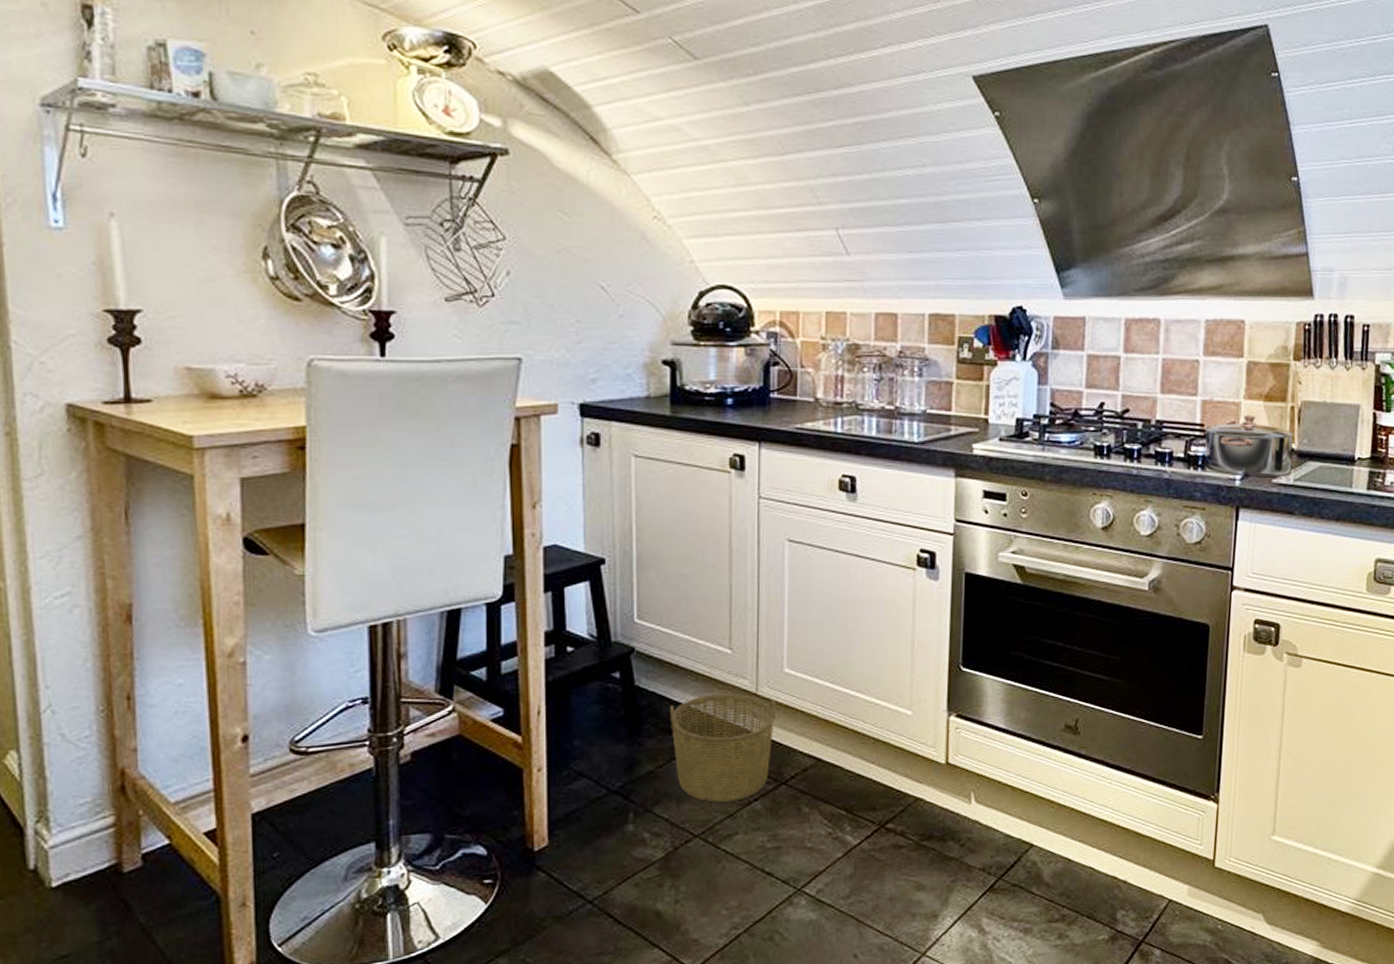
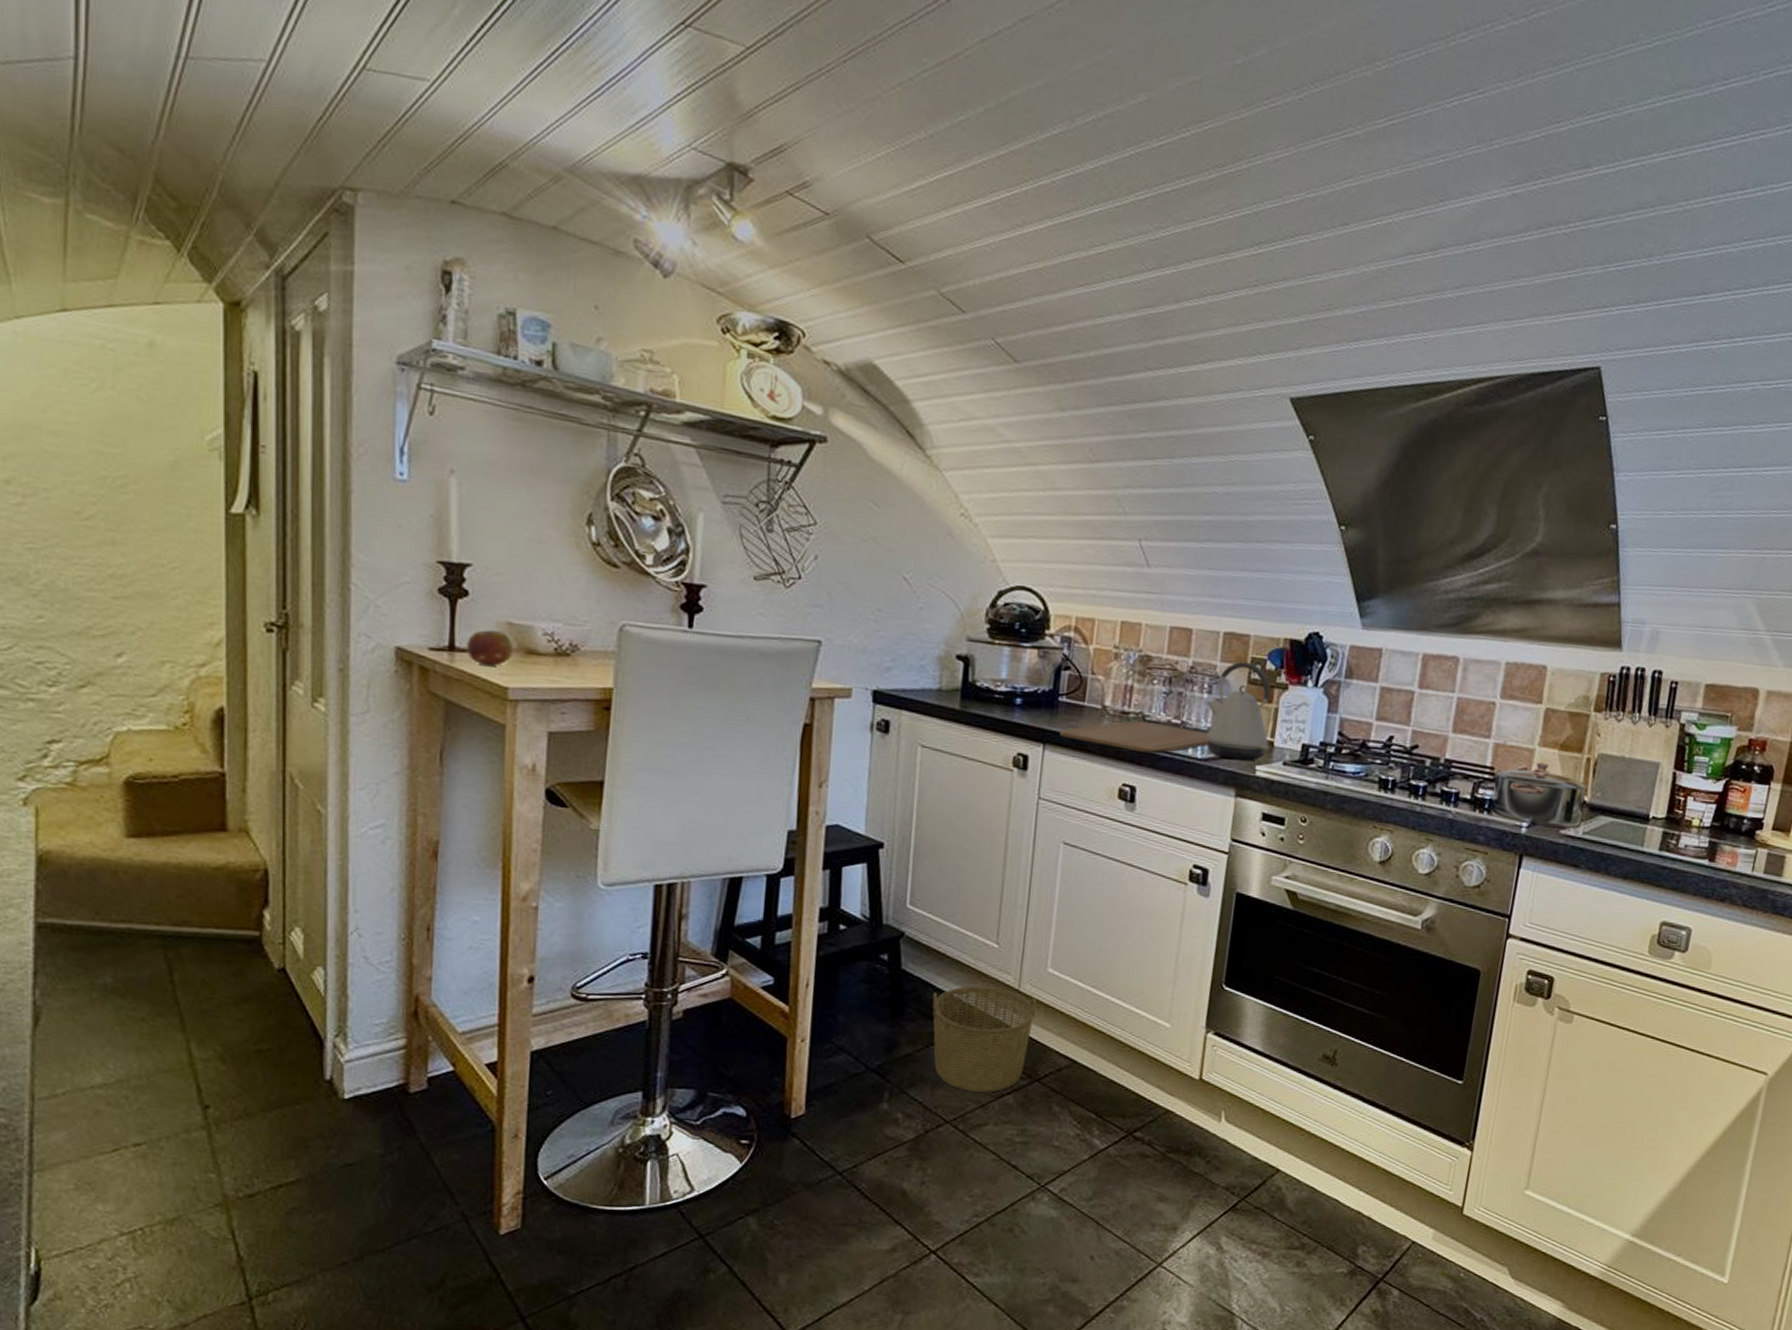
fruit: none [143,378,195,414] -> present [466,630,513,666]
chopping board: none [774,411,925,442] -> present [1060,721,1210,754]
kettle: none [918,342,984,440] -> present [1205,662,1272,761]

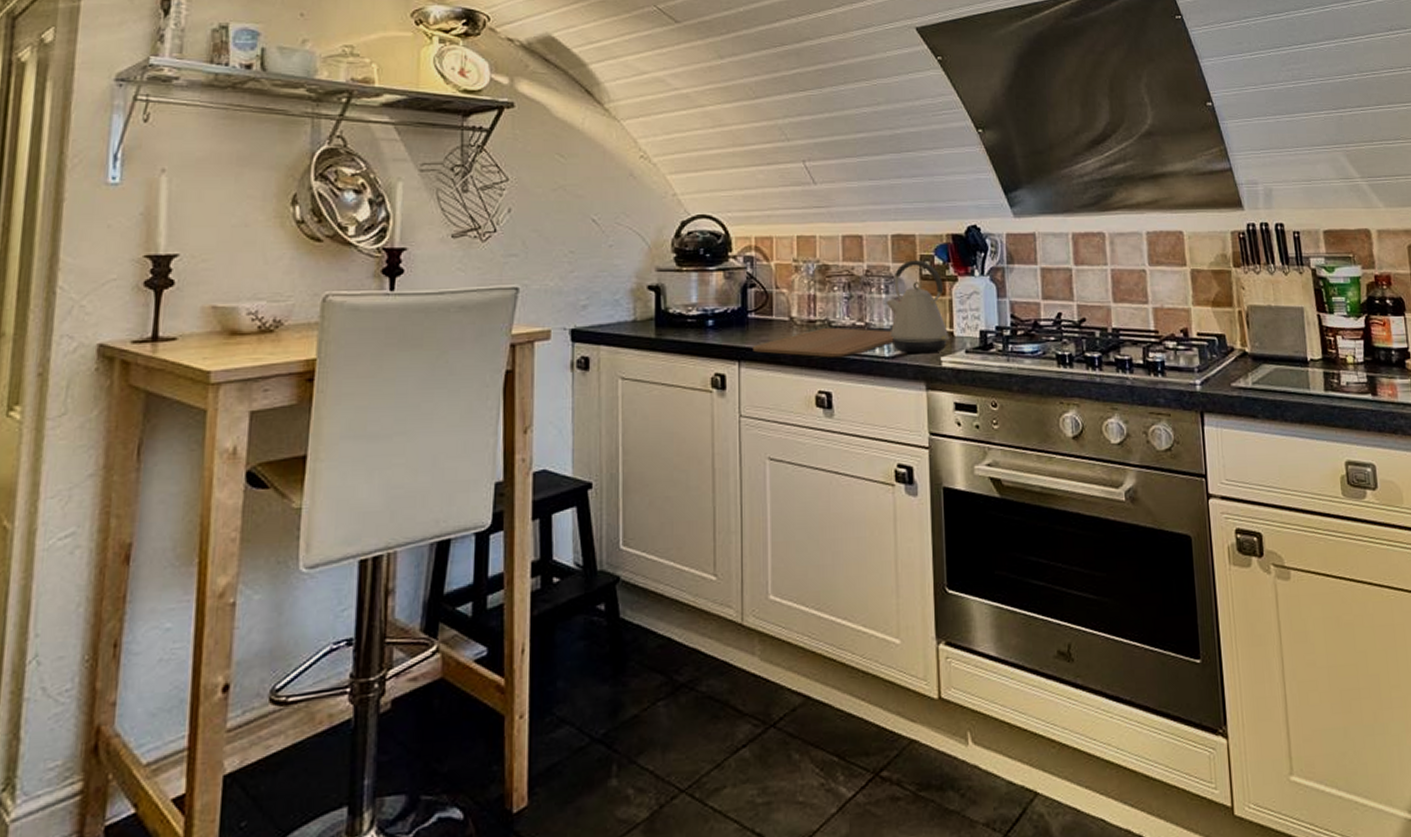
fruit: present [466,630,513,666] -> none [169,316,217,351]
basket: present [932,985,1037,1093] -> none [654,624,762,751]
cooking pot: present [1490,762,1588,829] -> none [1159,320,1247,382]

